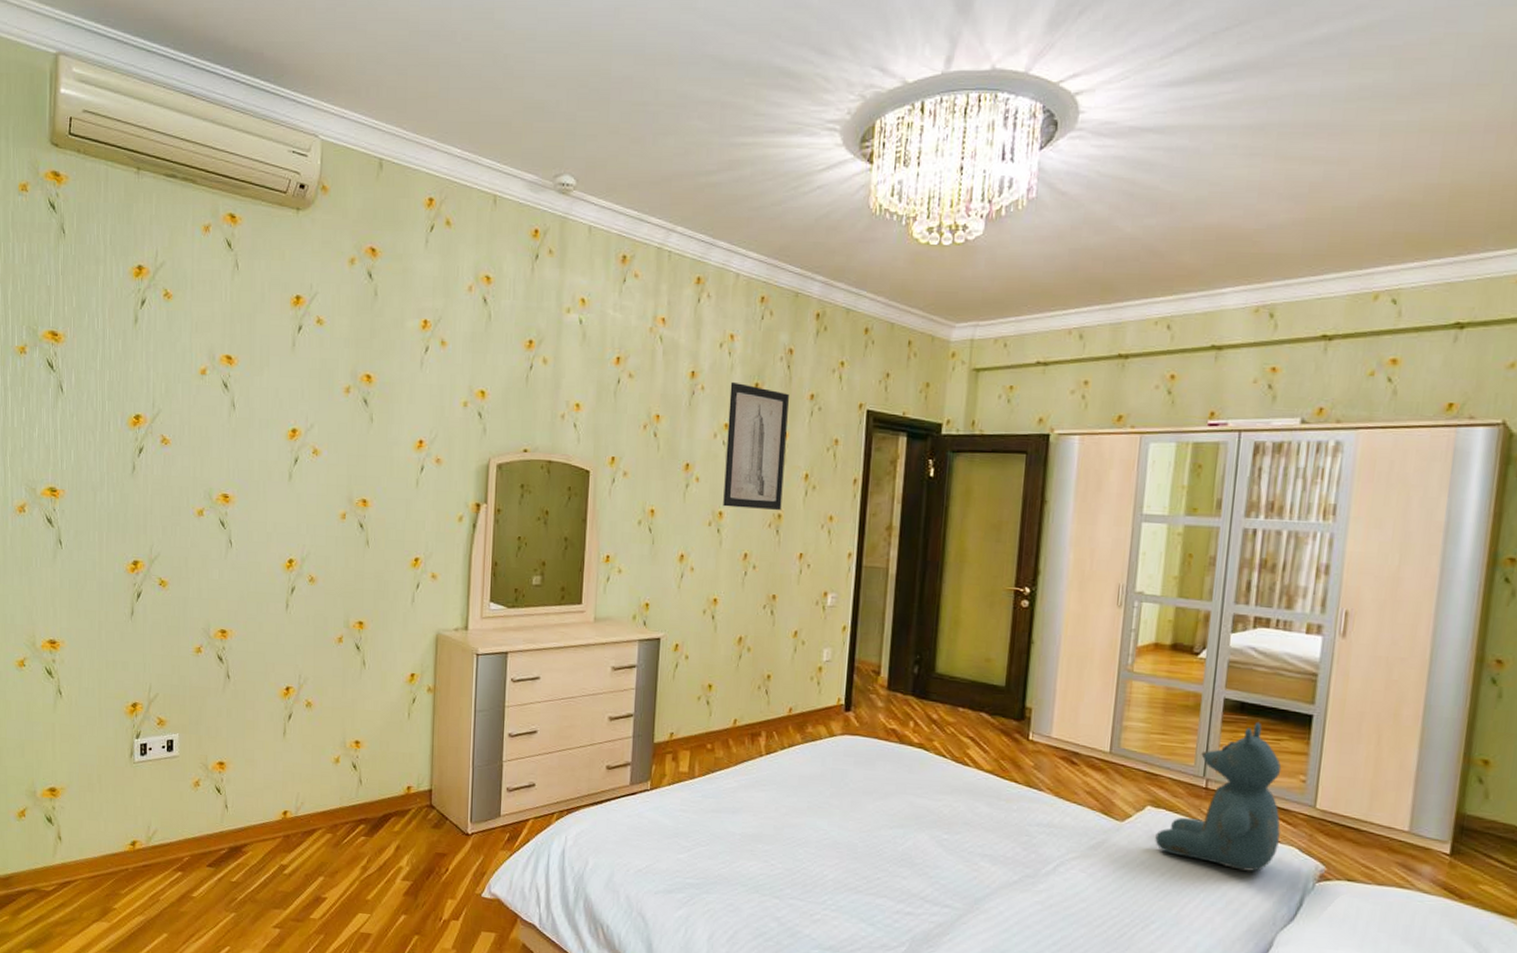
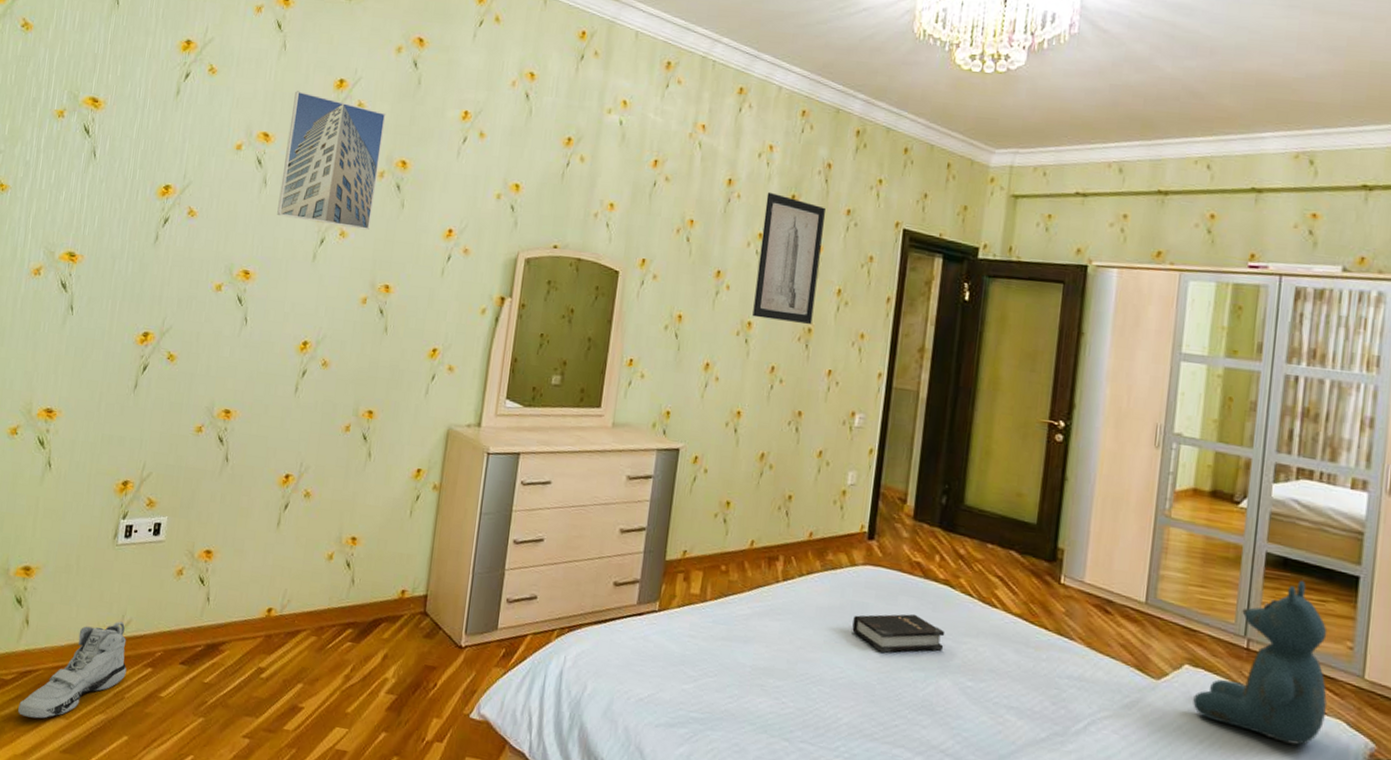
sneaker: none [63,831,158,924] -> present [18,621,127,719]
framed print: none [249,311,346,447] -> present [277,91,386,231]
hardback book: none [833,776,922,814] -> present [852,614,946,653]

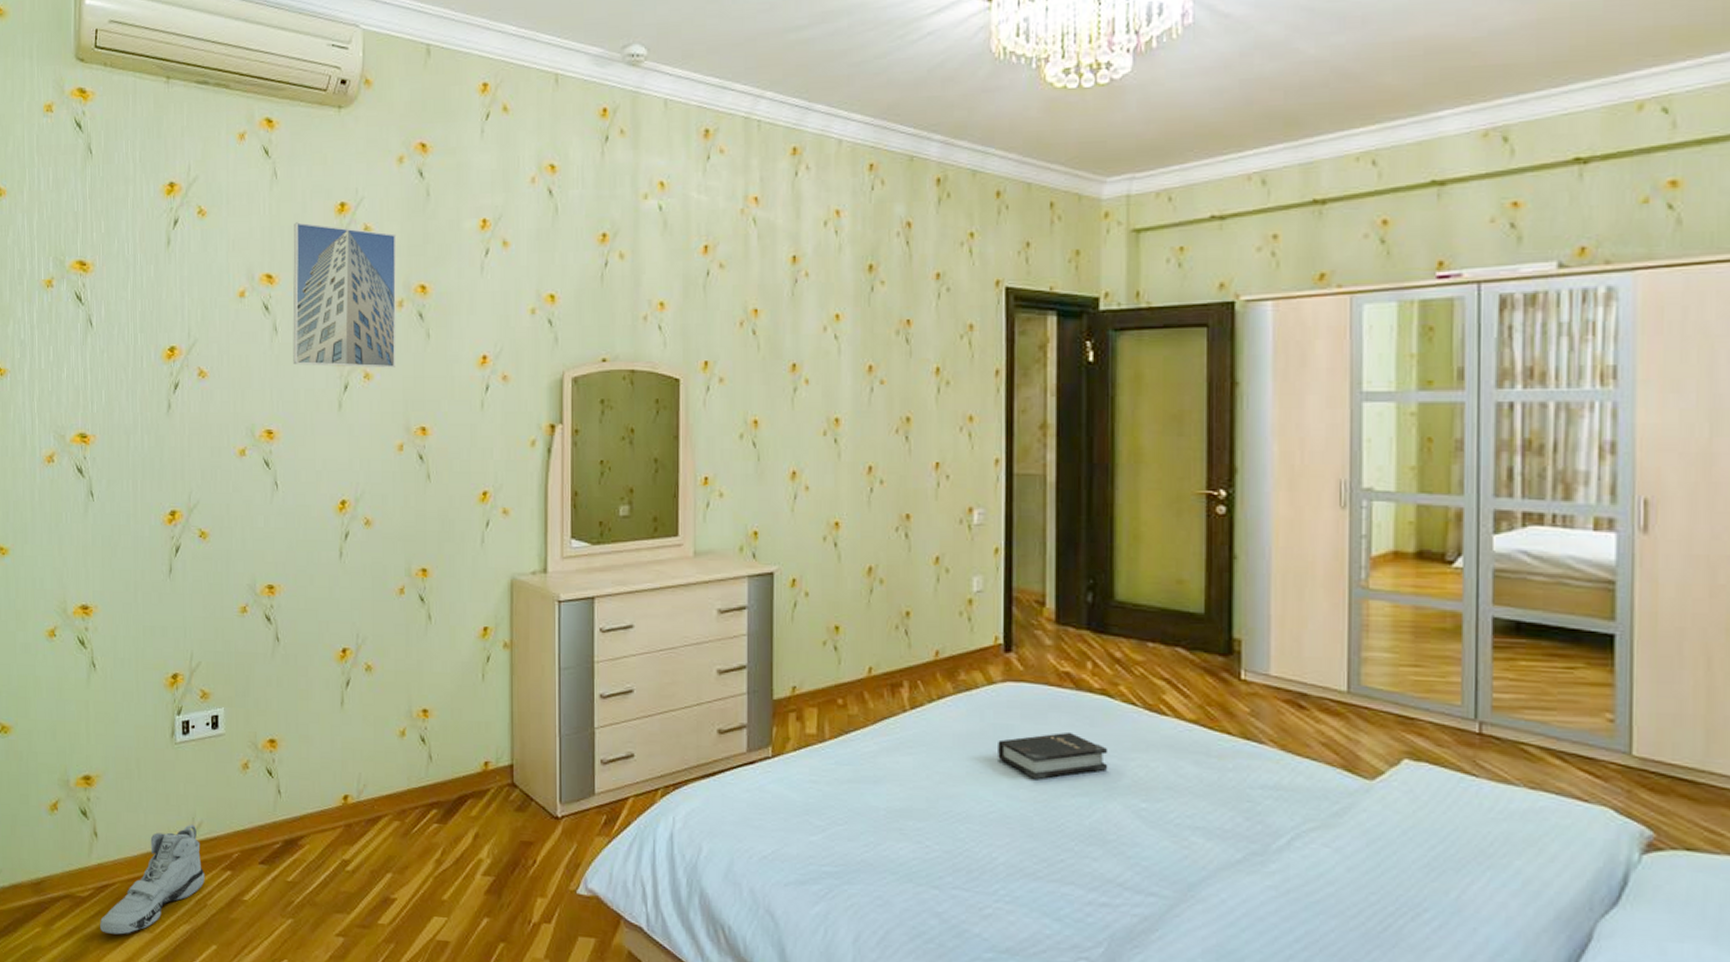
wall art: present [752,191,826,324] -> none [839,264,910,412]
teddy bear: present [1193,580,1327,745] -> none [1418,645,1586,841]

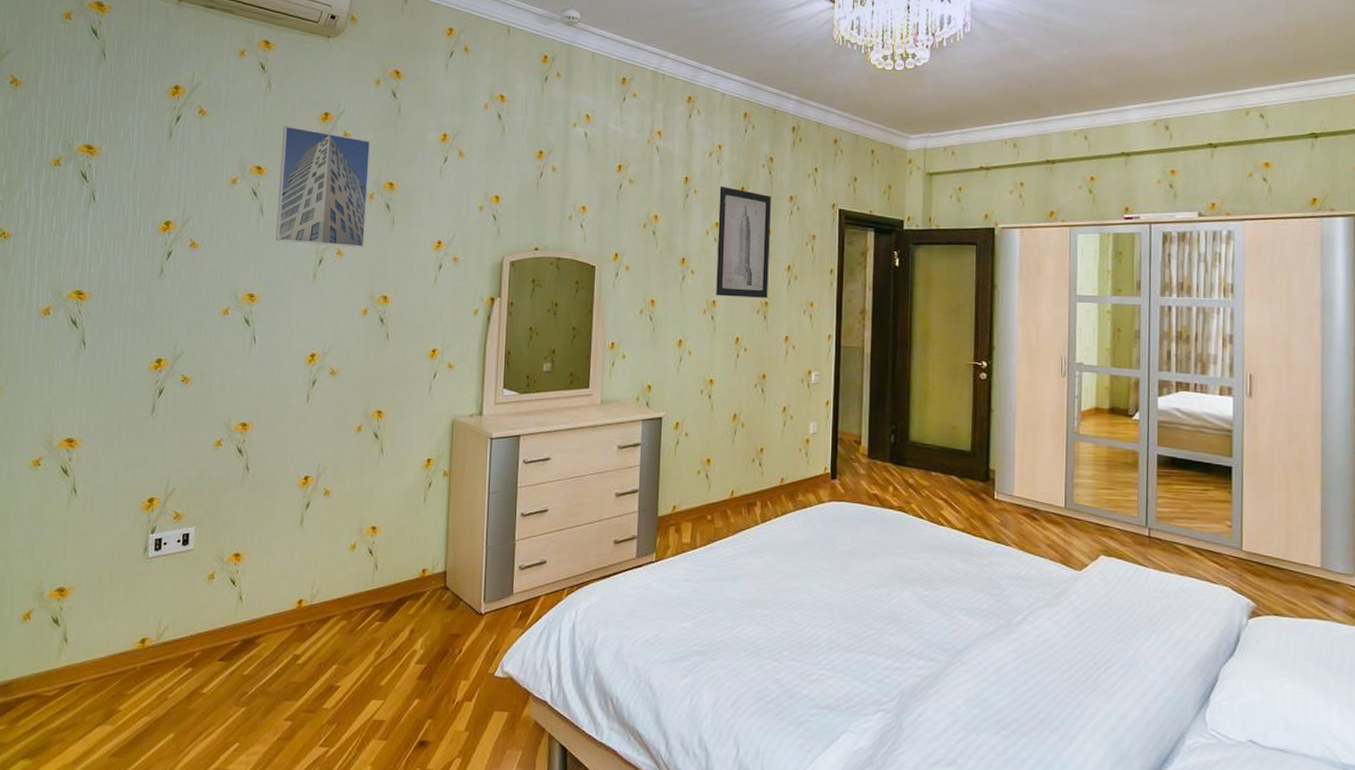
sneaker: present [100,824,205,935] -> none [64,628,167,728]
wall art: none [839,264,910,412] -> present [716,186,771,298]
hardback book: present [998,731,1108,779] -> none [824,538,903,575]

